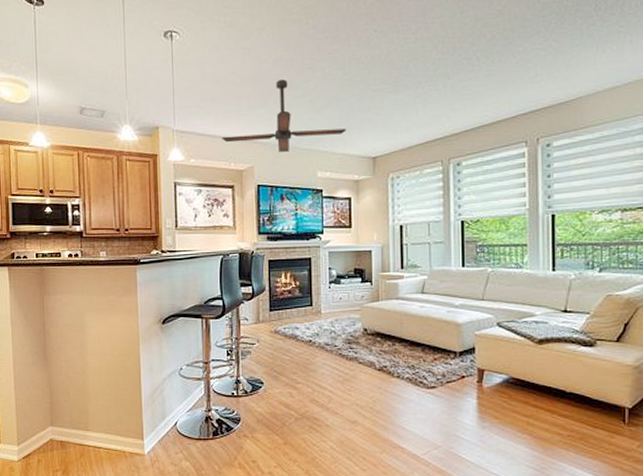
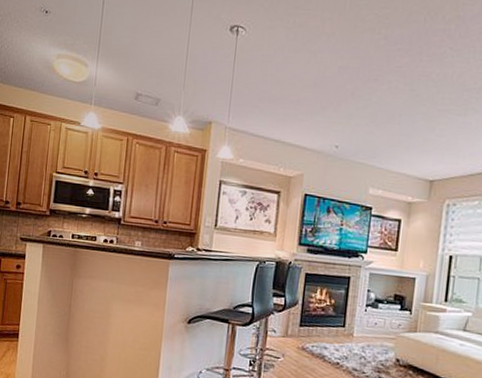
ceiling fan: present [222,79,347,152] -> none [274,88,407,164]

